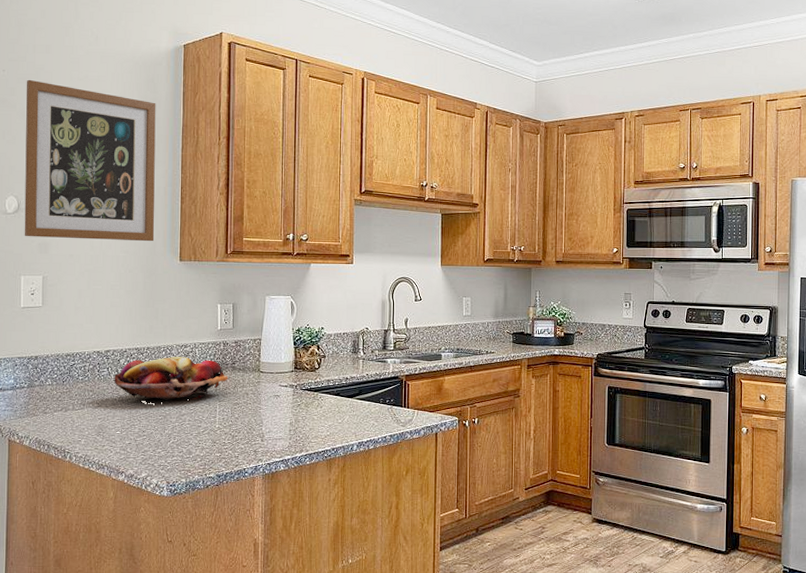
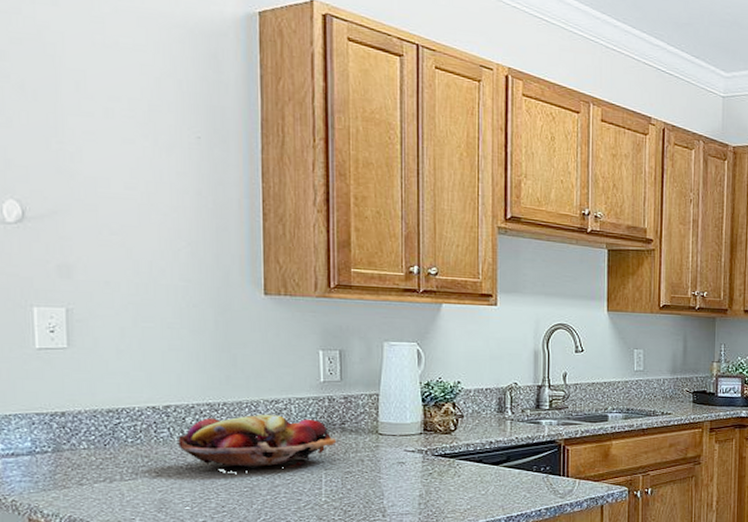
wall art: present [24,79,156,242] -> none [23,40,228,269]

